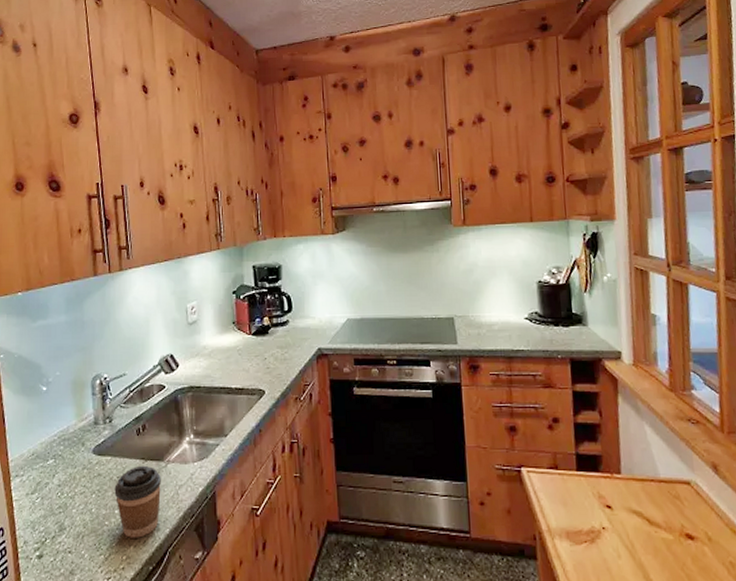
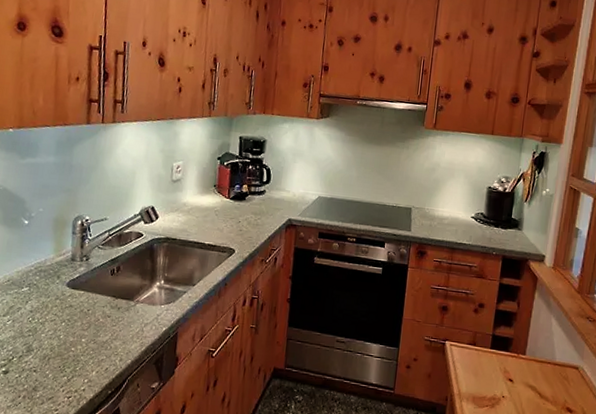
coffee cup: present [114,465,161,538] -> none [83,302,129,365]

